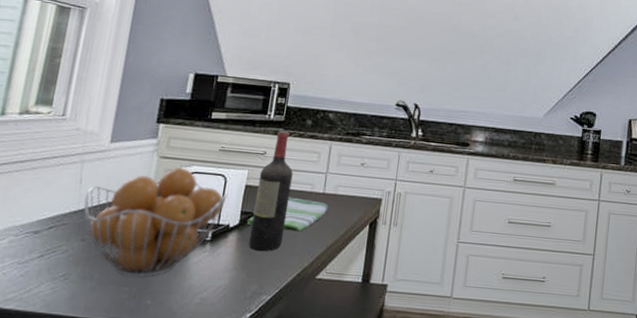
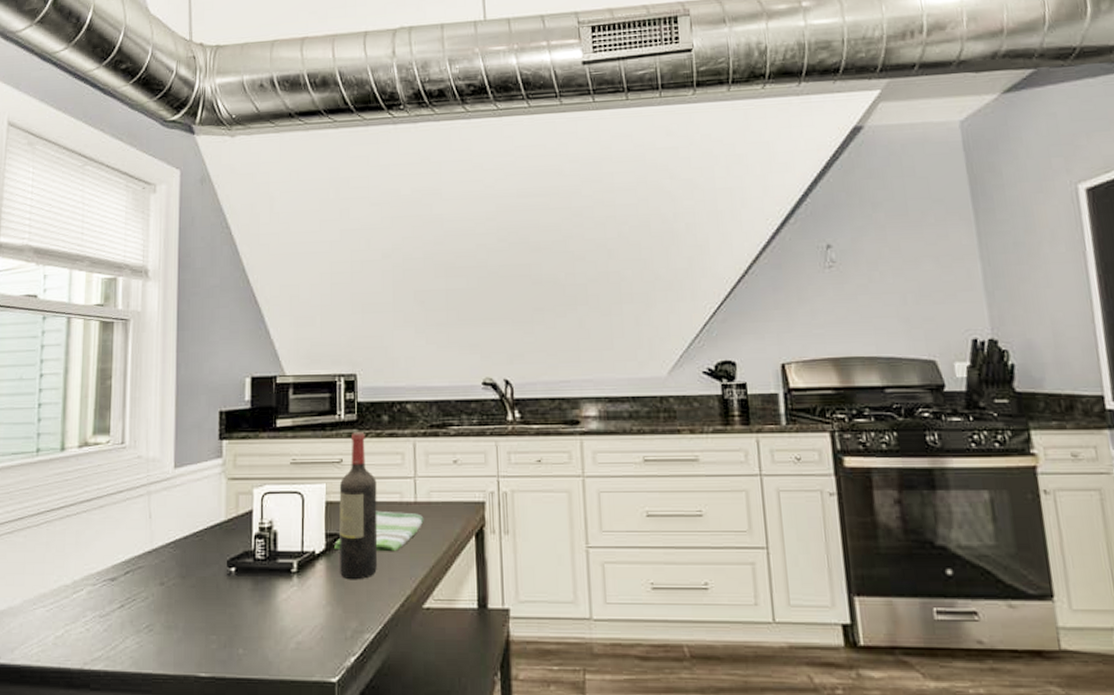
fruit basket: present [83,168,228,278] -> none [156,489,307,623]

